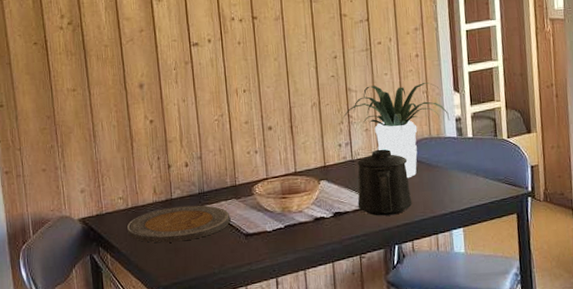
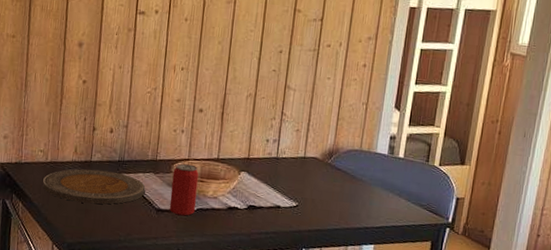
beverage can: none [254,183,283,236] -> present [169,163,199,216]
potted plant: present [343,83,450,179] -> none [275,87,385,186]
mug: present [357,149,413,216] -> none [273,152,333,219]

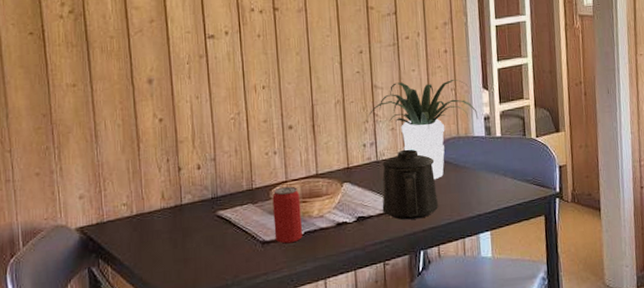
plate: present [43,169,145,205] -> none [131,211,245,254]
mug: none [273,152,333,219] -> present [382,149,439,220]
potted plant: none [275,87,385,186] -> present [368,79,479,180]

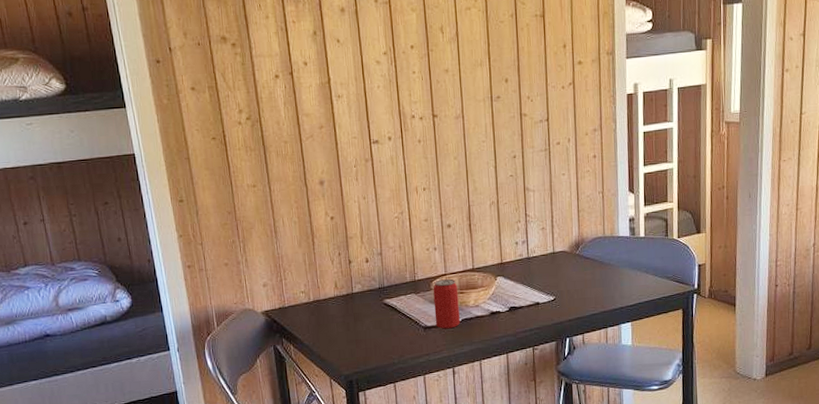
potted plant: present [368,79,479,180] -> none [520,183,624,276]
mug: present [382,149,439,220] -> none [532,247,584,311]

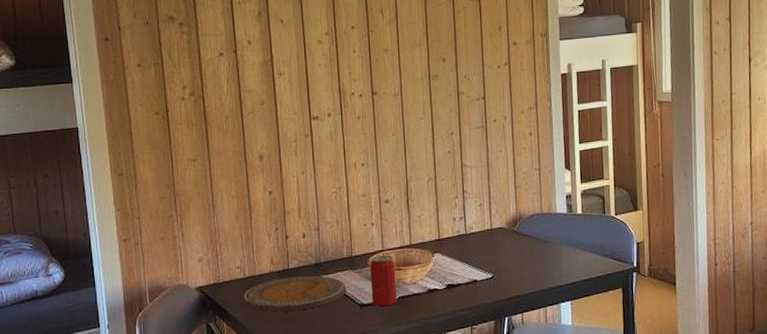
plate: none [309,299,409,335] -> present [244,275,345,312]

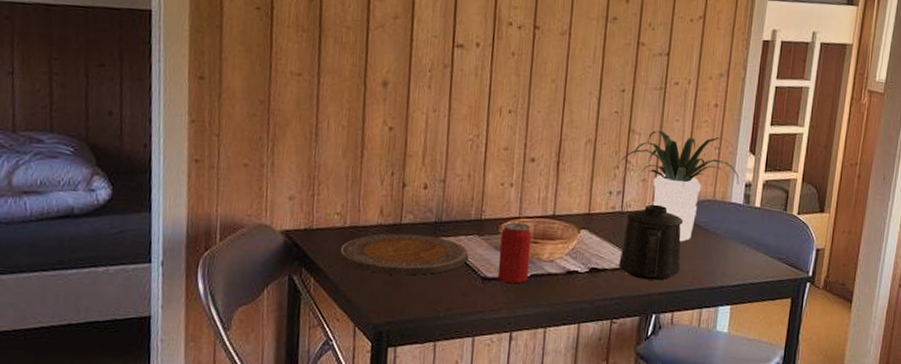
potted plant: none [457,160,561,253] -> present [619,130,740,242]
mug: none [470,223,523,289] -> present [618,204,684,281]

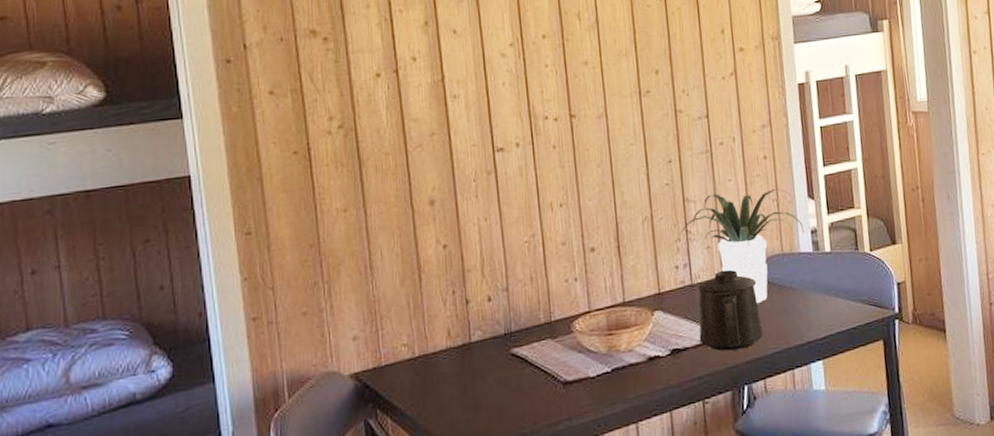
plate: present [340,233,468,276] -> none [413,348,544,400]
beverage can: present [497,222,532,284] -> none [574,317,609,384]

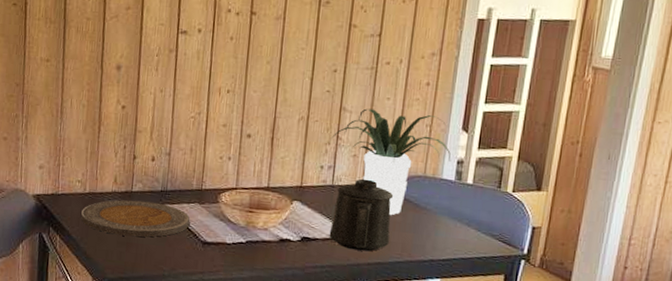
plate: none [413,348,544,400] -> present [81,199,190,238]

